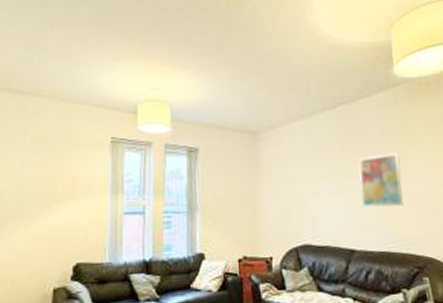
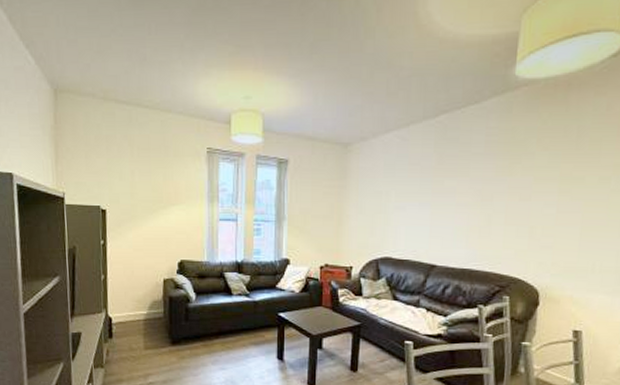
wall art: present [358,152,403,208] -> none [450,168,503,226]

